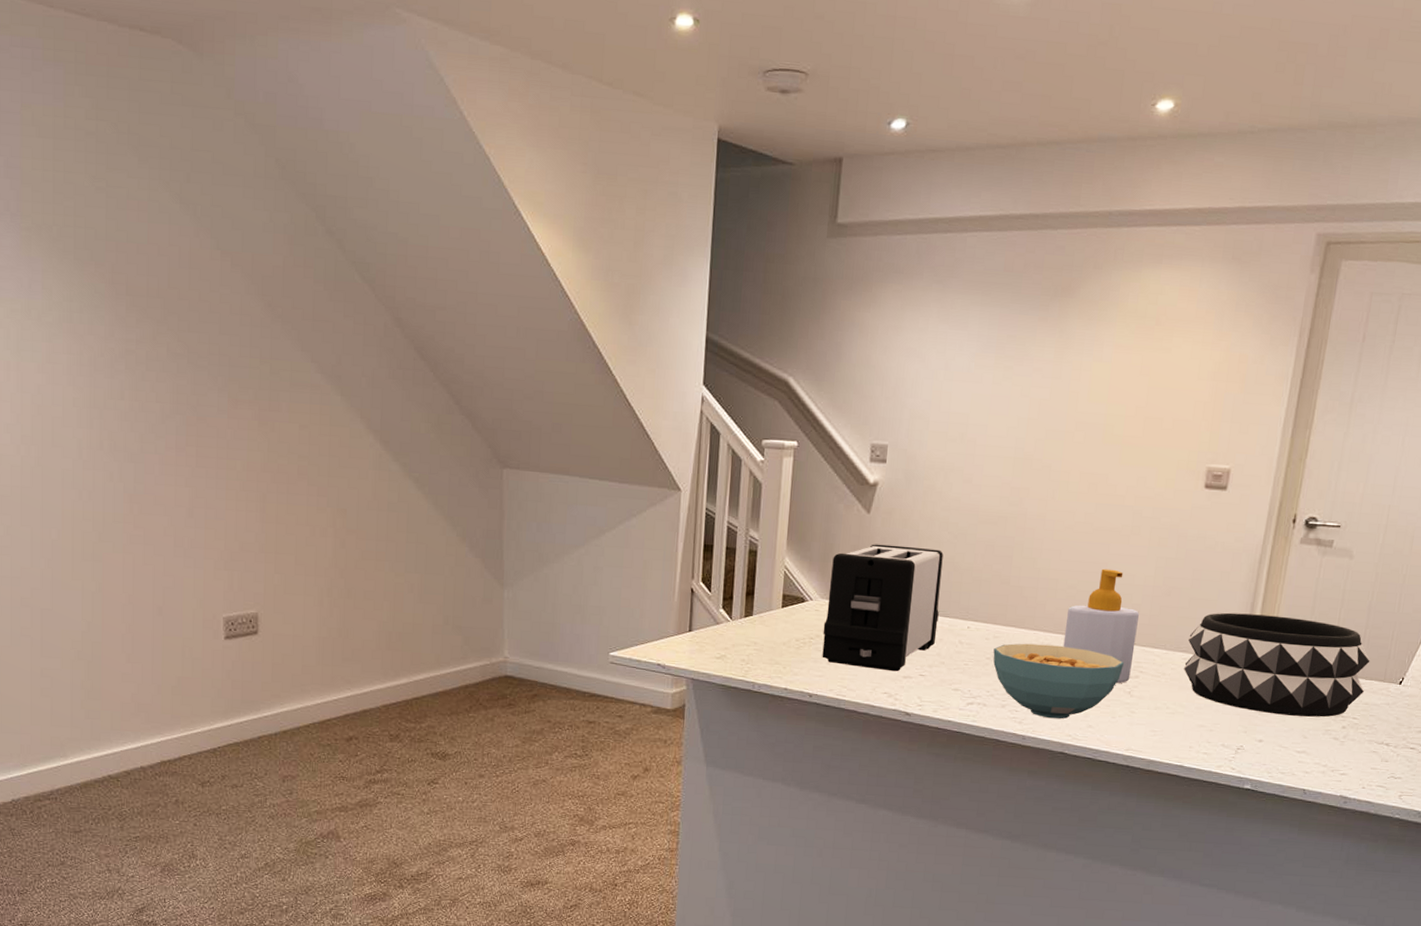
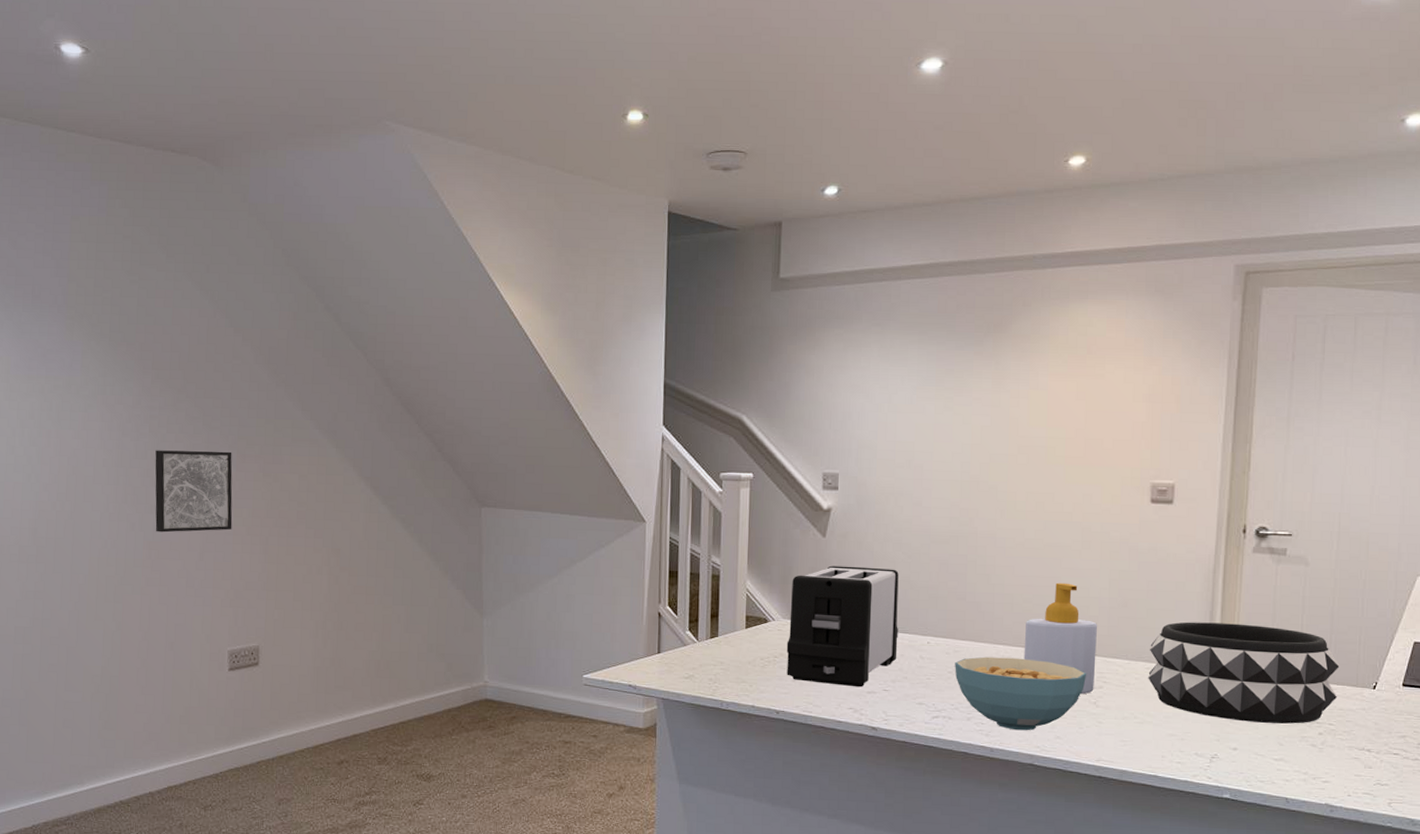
wall art: none [133,390,225,485] -> present [155,450,233,533]

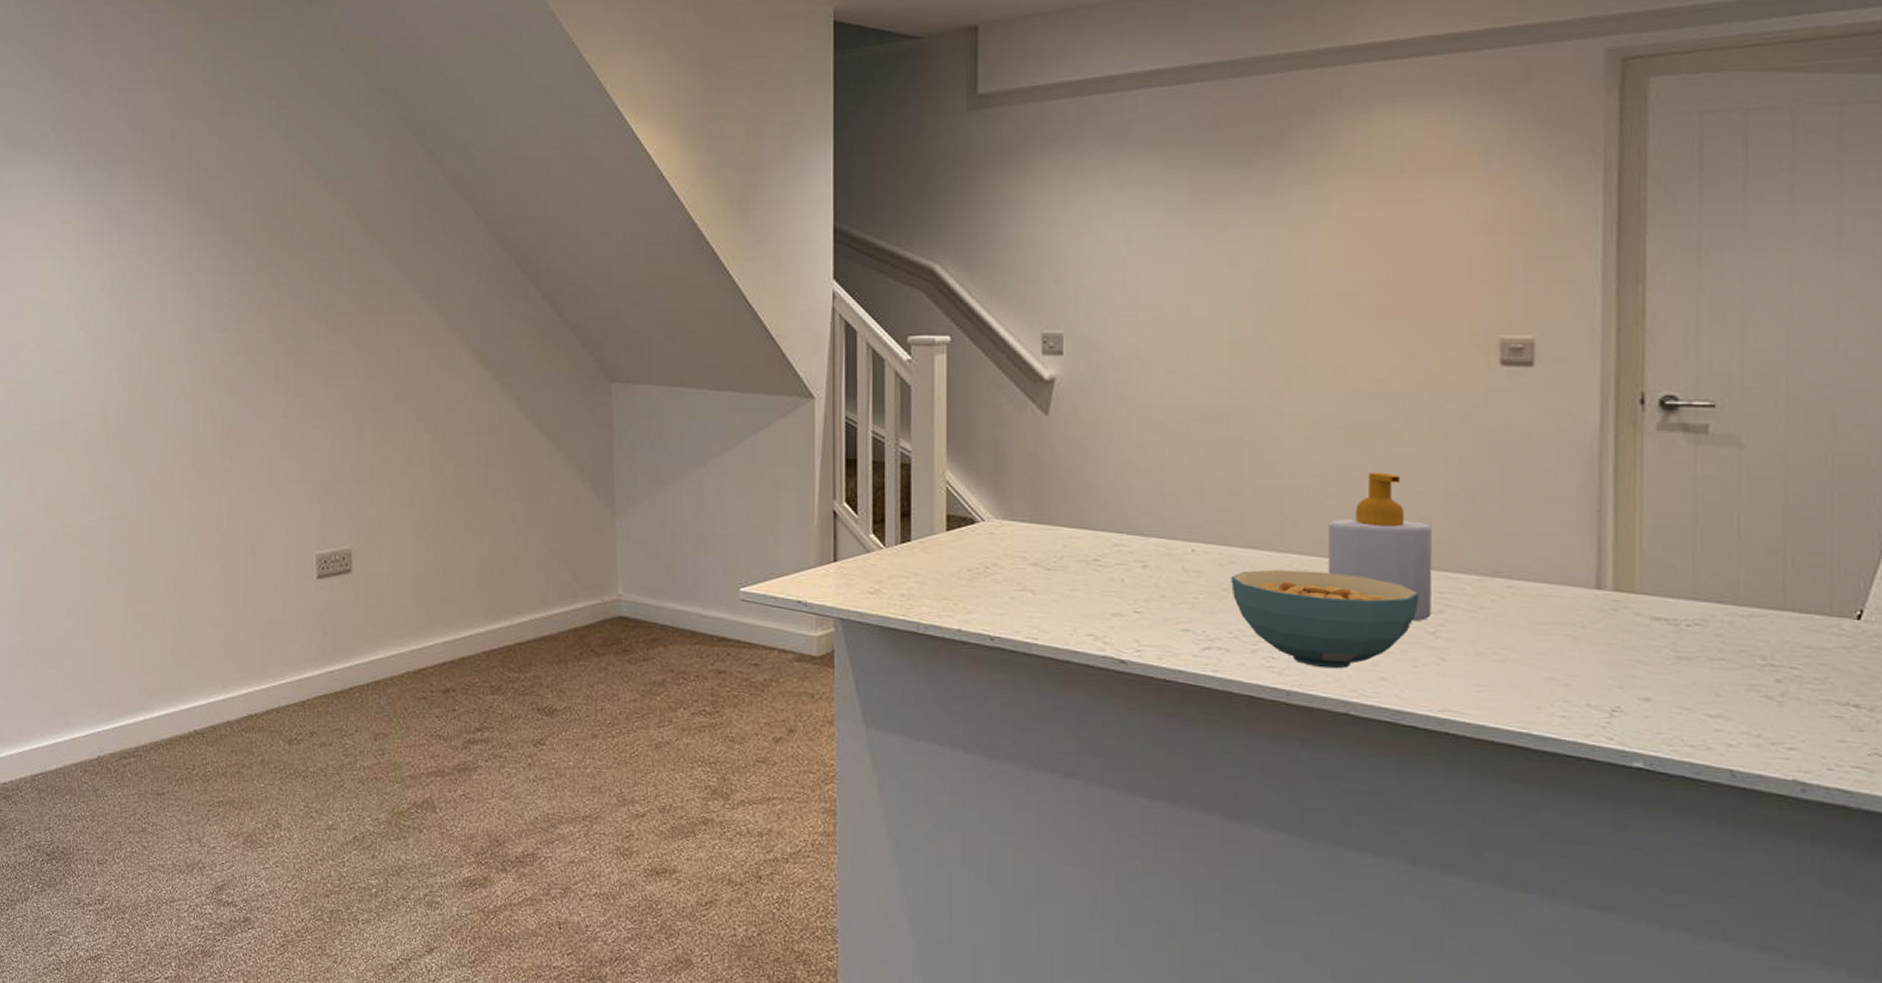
wall art: present [155,450,233,533] -> none [235,322,322,417]
toaster: present [786,565,899,688] -> none [1001,451,1151,608]
decorative bowl: present [1148,621,1340,724] -> none [1510,524,1802,667]

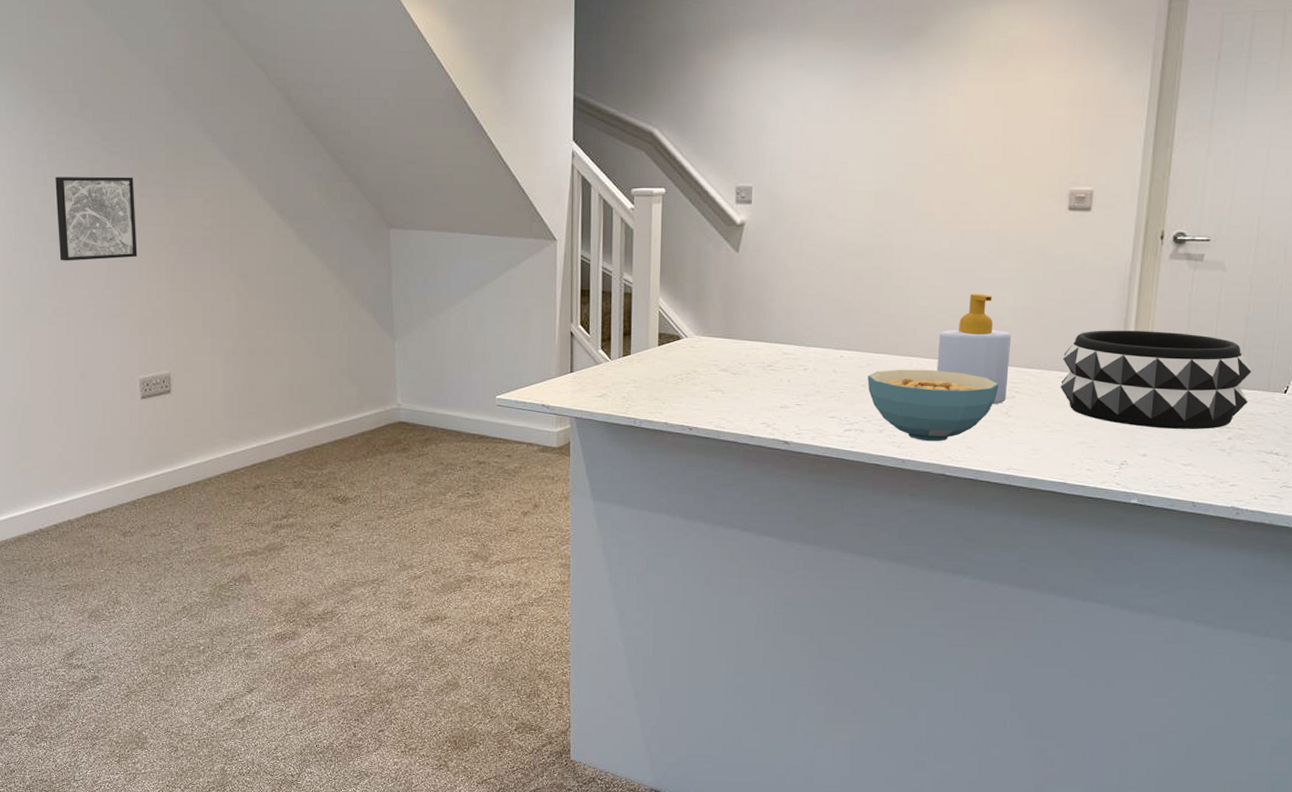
wall art: none [235,322,322,417] -> present [55,176,137,261]
decorative bowl: none [1510,524,1802,667] -> present [1060,330,1252,430]

